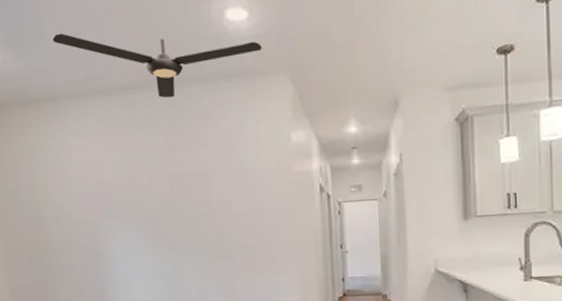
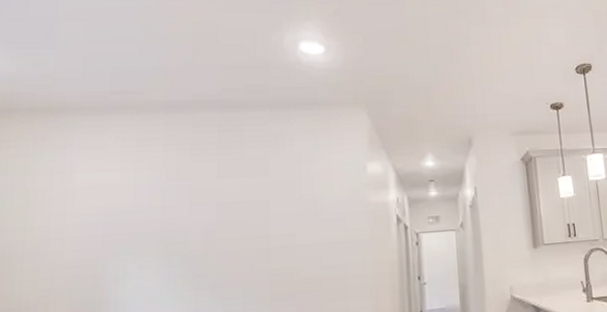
ceiling fan: present [52,33,262,98] -> none [68,38,338,121]

